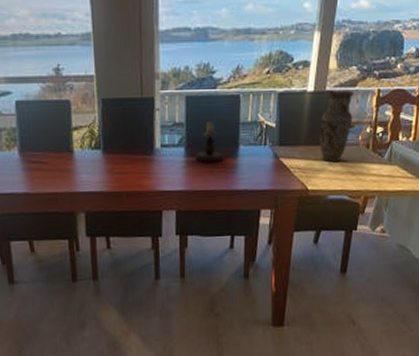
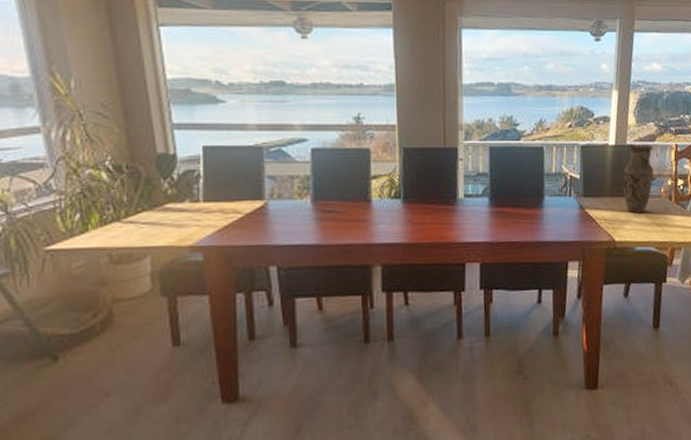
candlestick: present [195,120,224,162] -> none [499,171,529,213]

